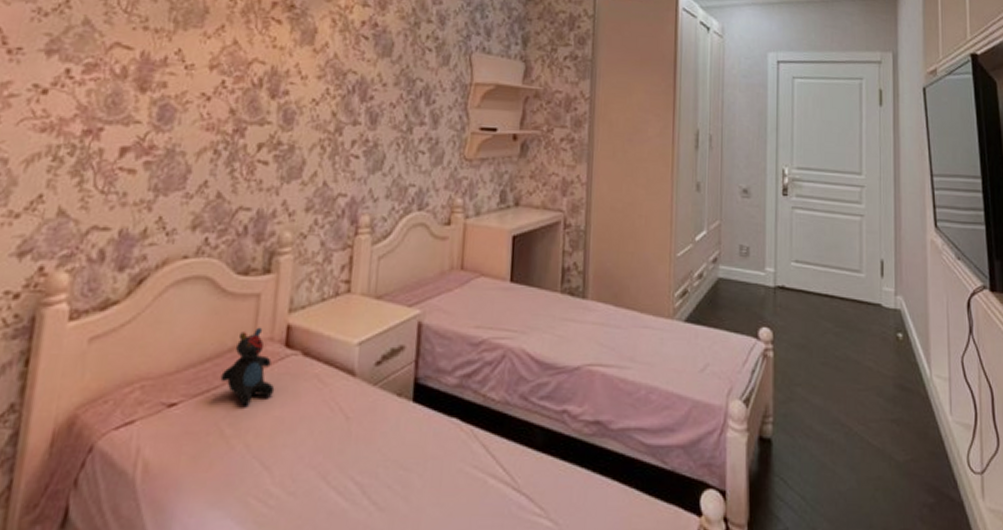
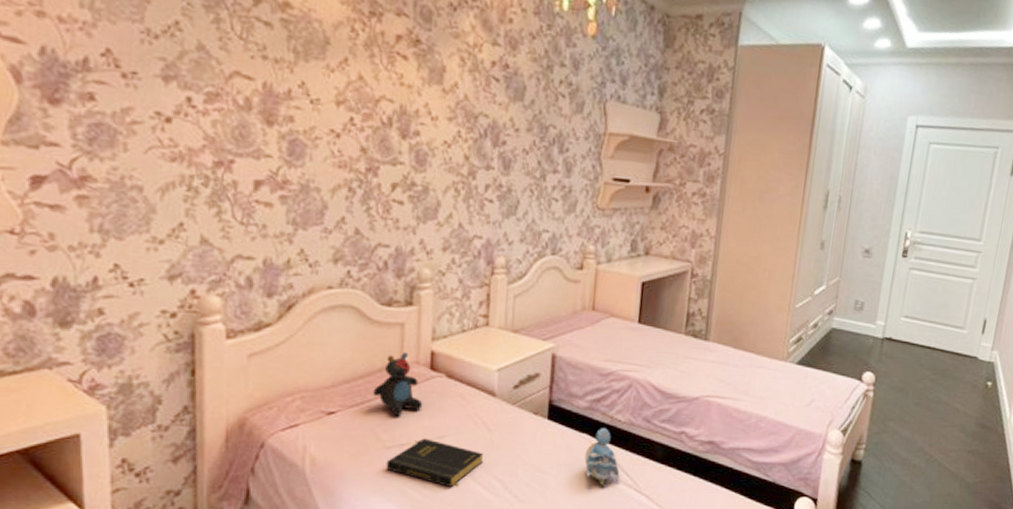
book: none [227,432,341,494] -> present [386,438,484,487]
plush toy: none [454,410,495,487] -> present [584,428,620,487]

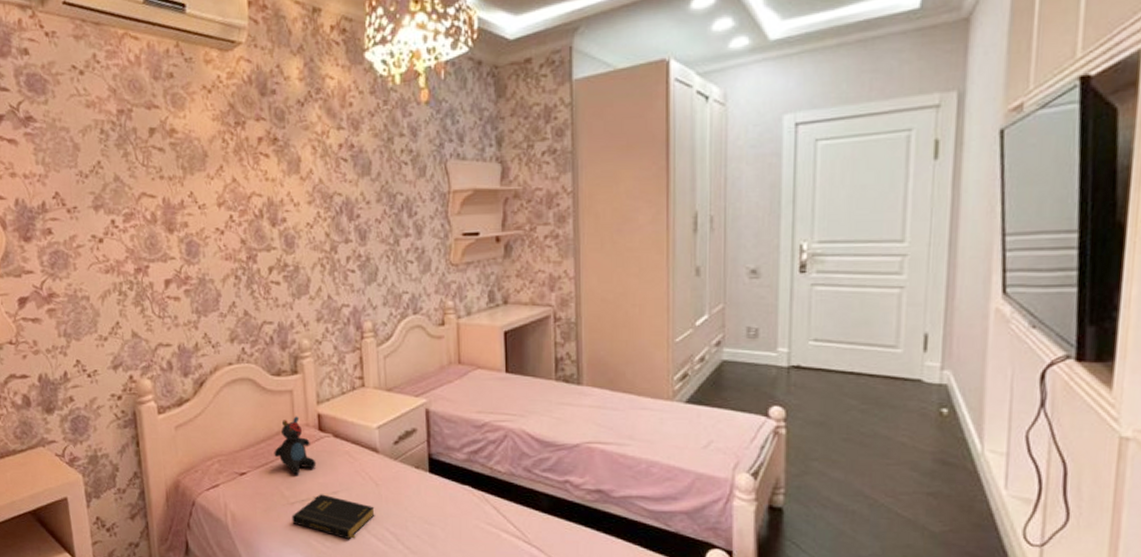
plush toy: present [584,428,620,487] -> none [469,479,507,539]

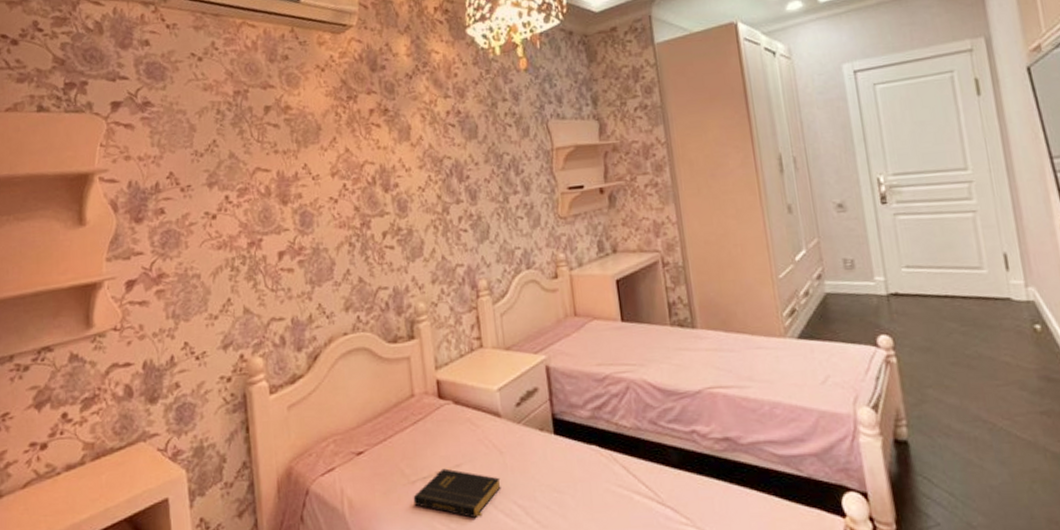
teddy bear: present [274,416,317,475] -> none [392,384,437,450]

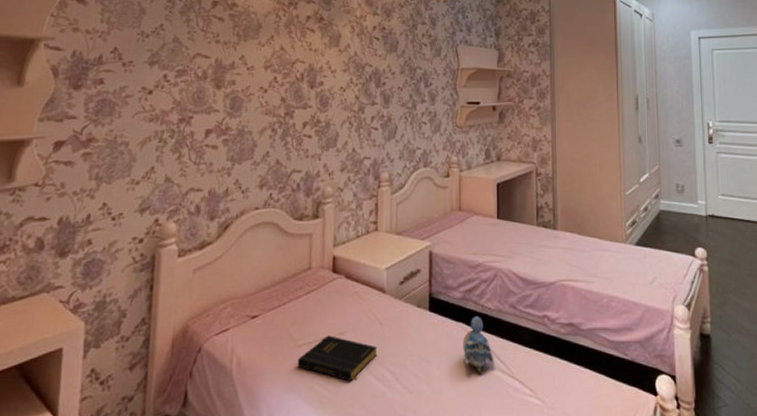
plush toy: none [597,436,639,503] -> present [462,316,494,374]

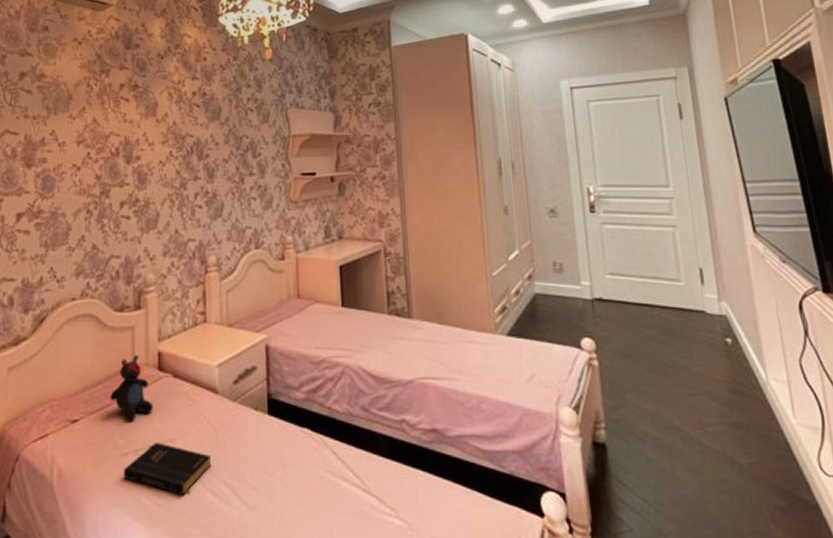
teddy bear: none [287,258,327,317] -> present [110,354,154,421]
plush toy: present [462,316,494,374] -> none [308,421,346,489]

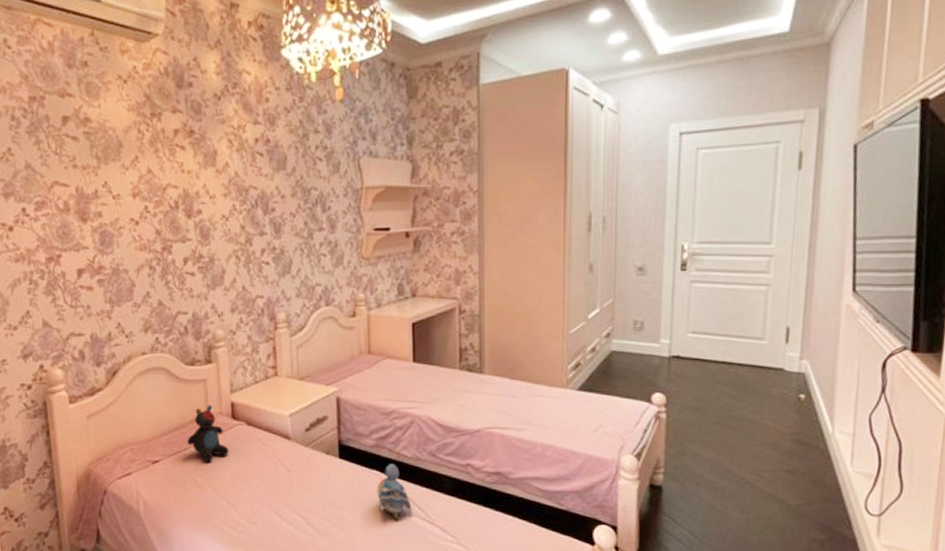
book: present [123,442,212,495] -> none [204,480,286,523]
plush toy: none [308,421,346,489] -> present [377,464,412,520]

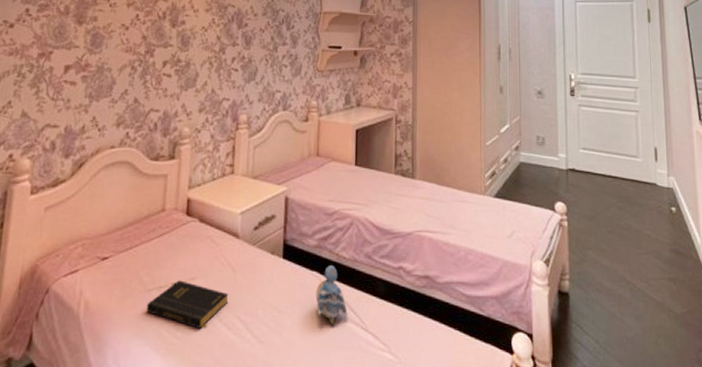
teddy bear: present [187,404,229,462] -> none [139,200,180,260]
book: none [204,480,286,523] -> present [146,280,229,328]

